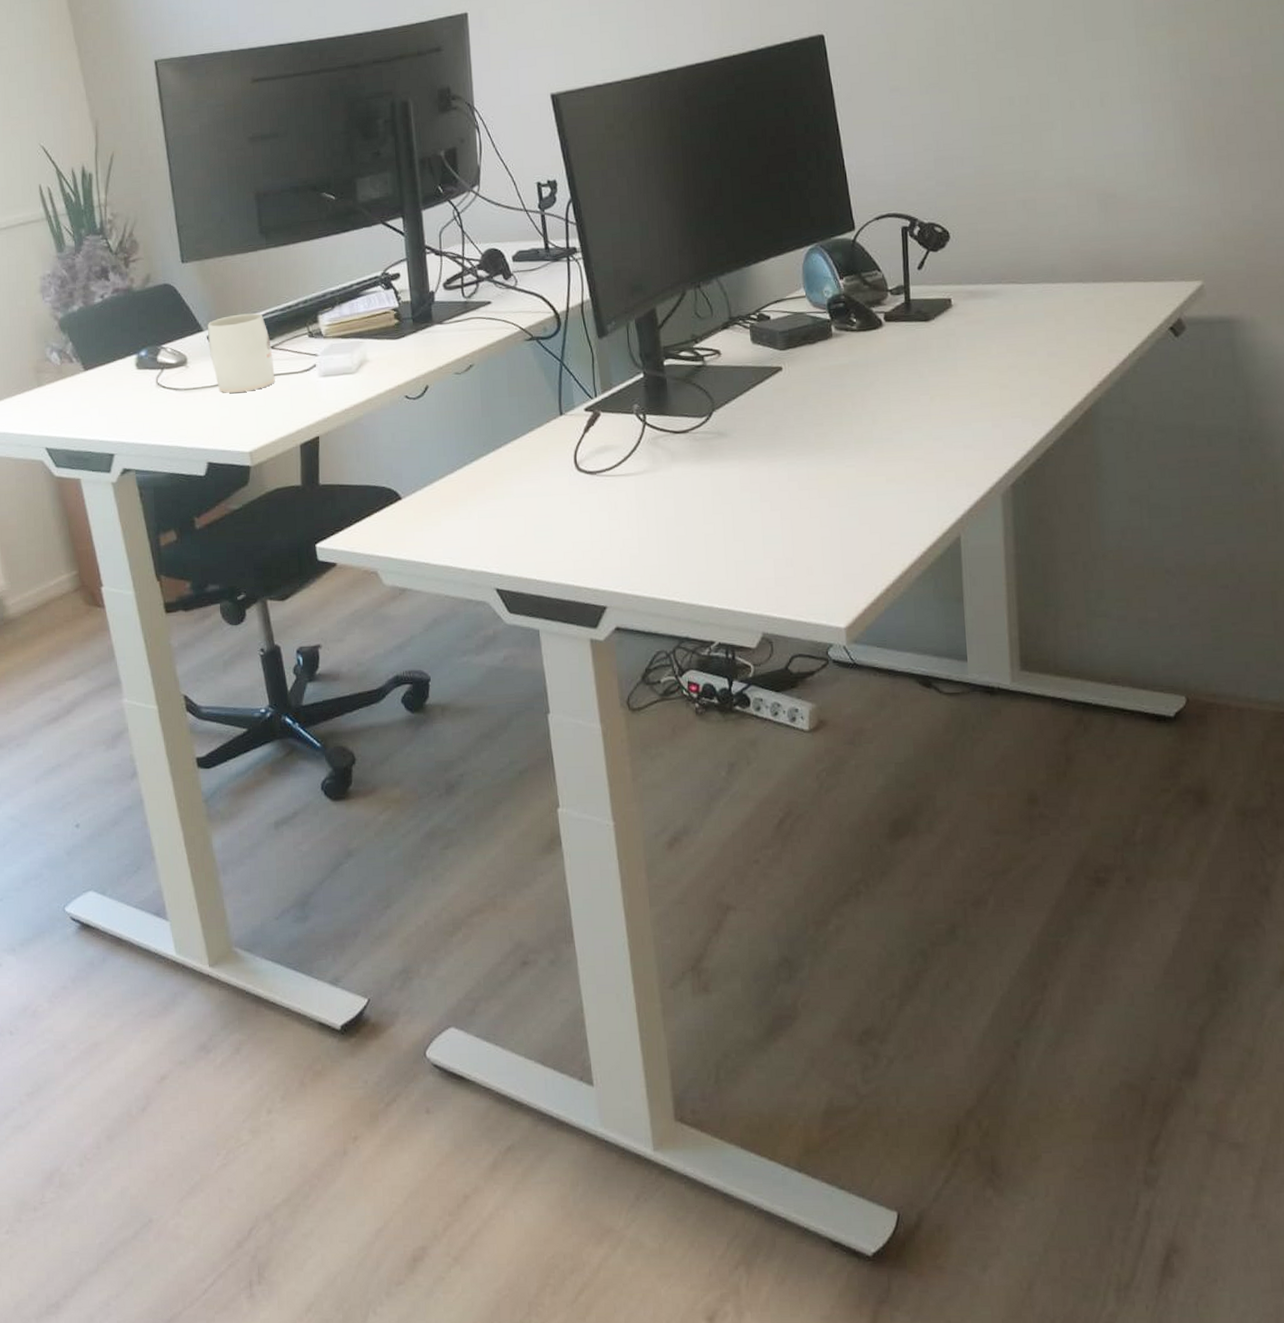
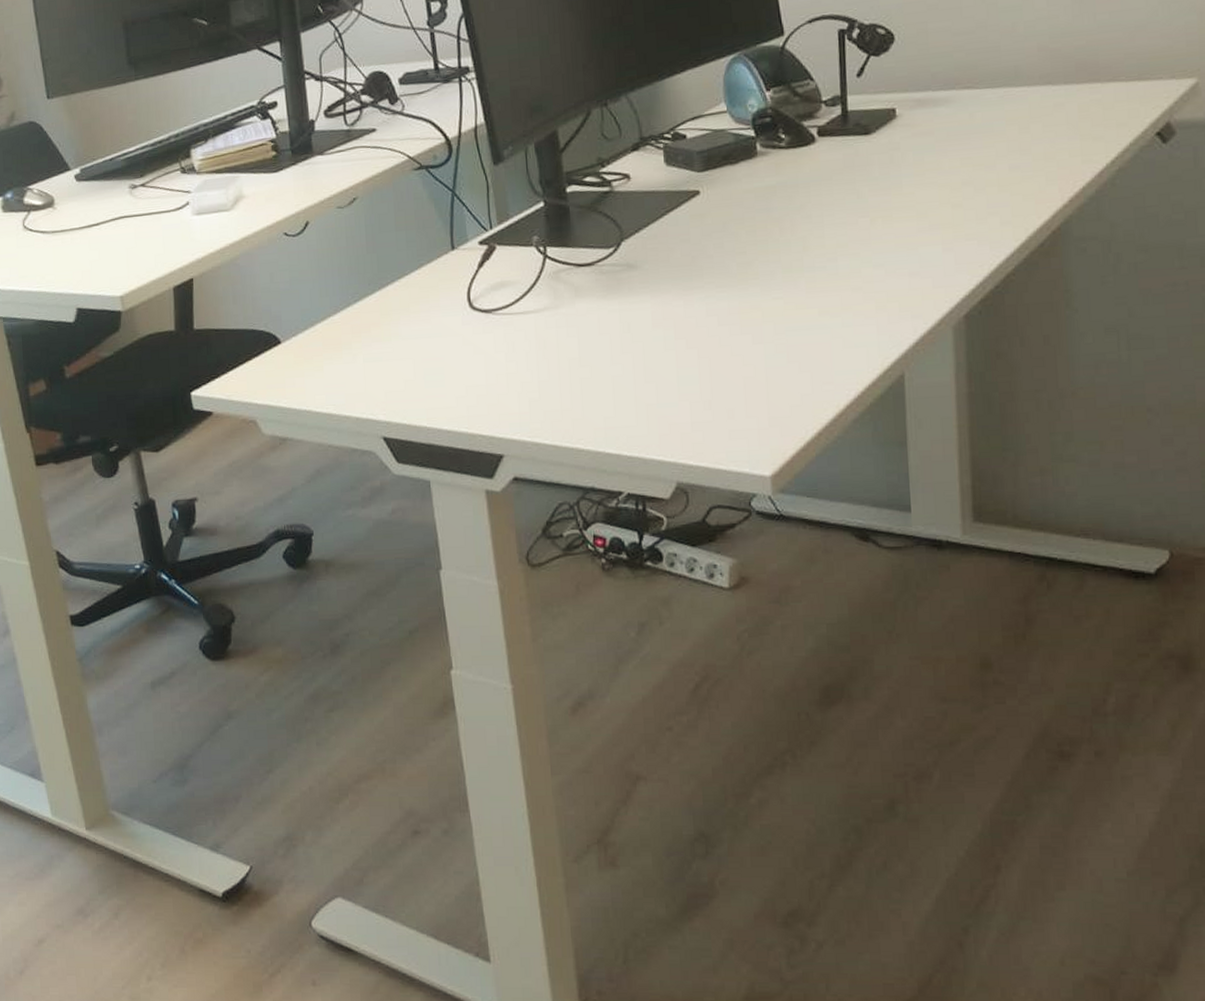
mug: present [208,313,275,393] -> none [75,149,146,235]

